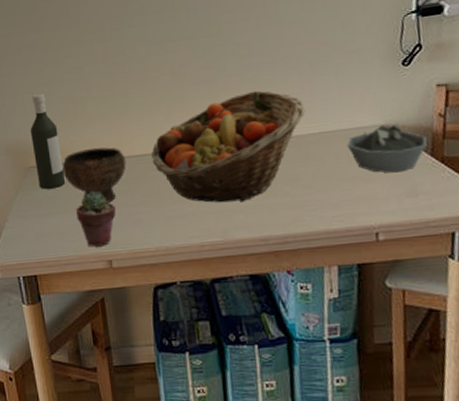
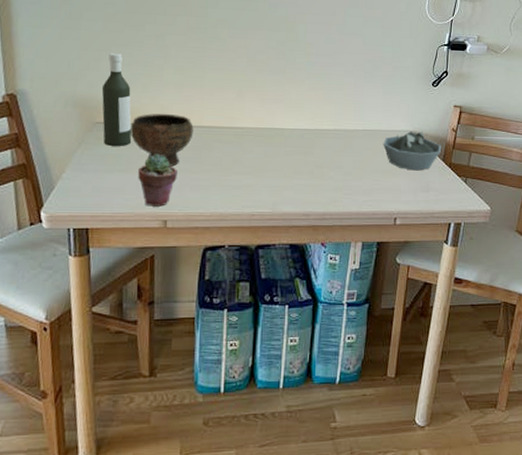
fruit basket: present [151,90,305,203] -> none [218,86,355,181]

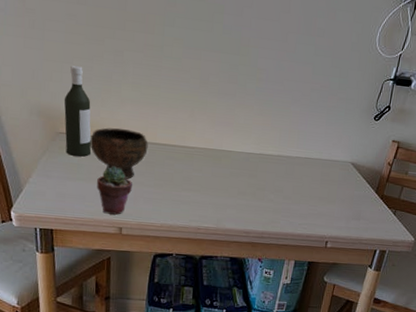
bowl: present [383,131,442,171] -> none [322,162,377,200]

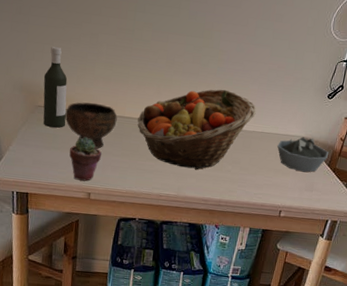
fruit basket: none [170,111,299,200] -> present [137,89,256,170]
bowl: none [322,162,377,200] -> present [277,137,329,173]

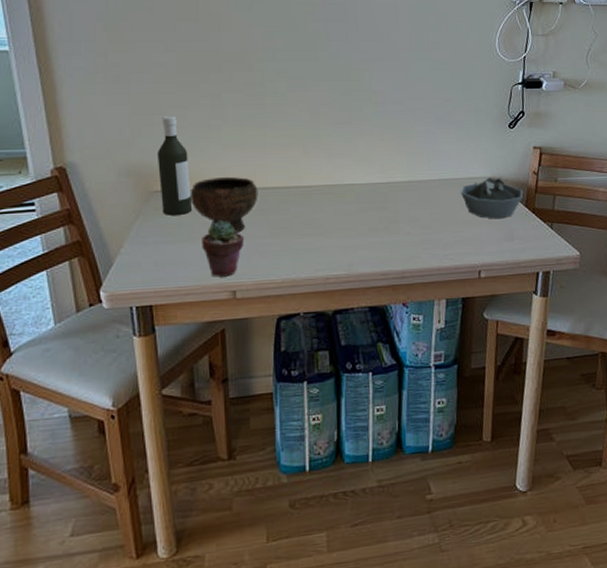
fruit basket: present [137,89,256,170] -> none [284,136,428,239]

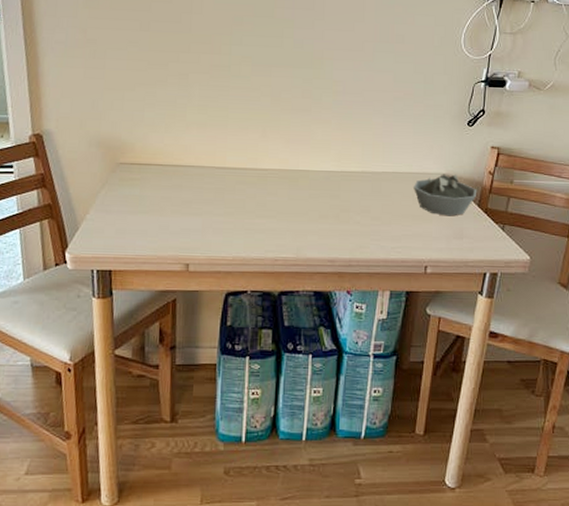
bottle: present [156,116,193,215] -> none [125,92,155,187]
bowl: present [190,176,258,233] -> none [153,154,217,209]
potted succulent: present [202,221,244,277] -> none [160,196,200,250]

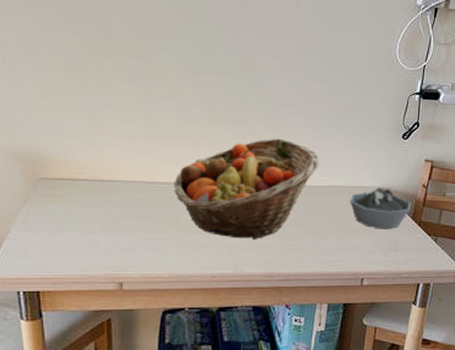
fruit basket: none [241,125,384,225] -> present [174,138,320,240]

